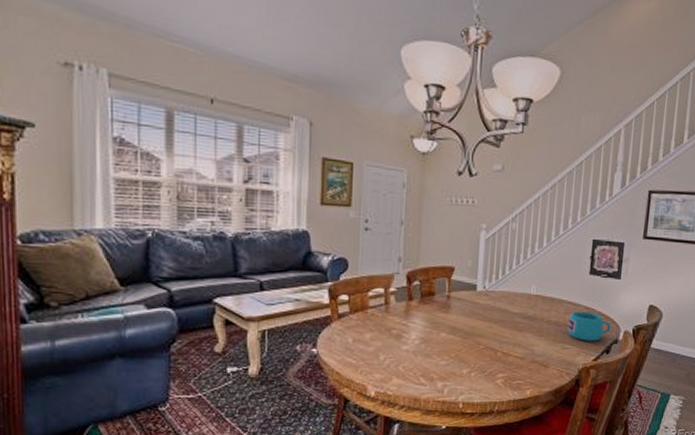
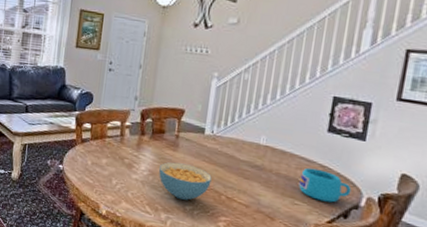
cereal bowl: none [432,325,487,363] -> present [159,162,212,200]

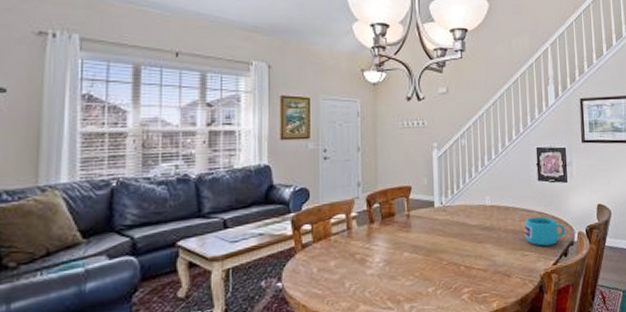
cereal bowl: present [159,162,212,200] -> none [395,243,449,283]

